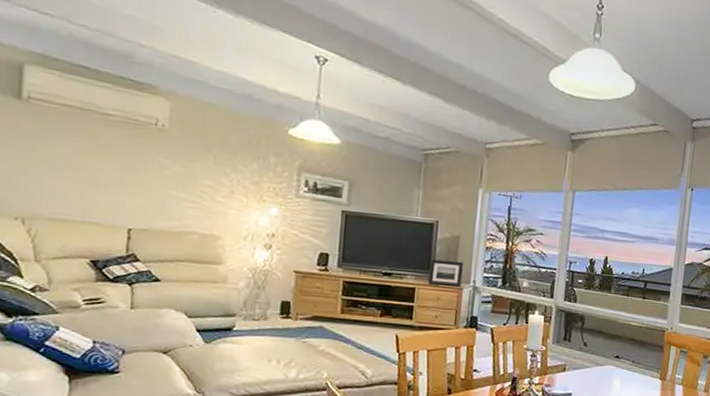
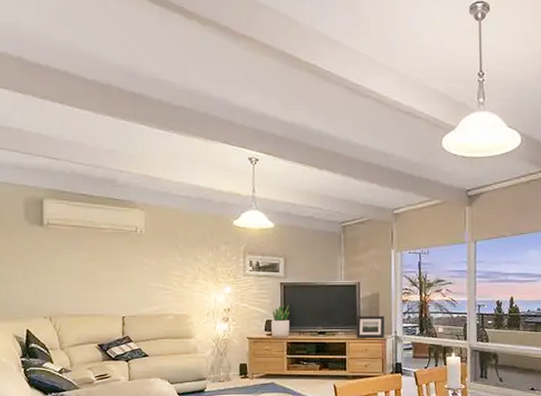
planter: none [325,236,351,277] -> present [271,304,290,339]

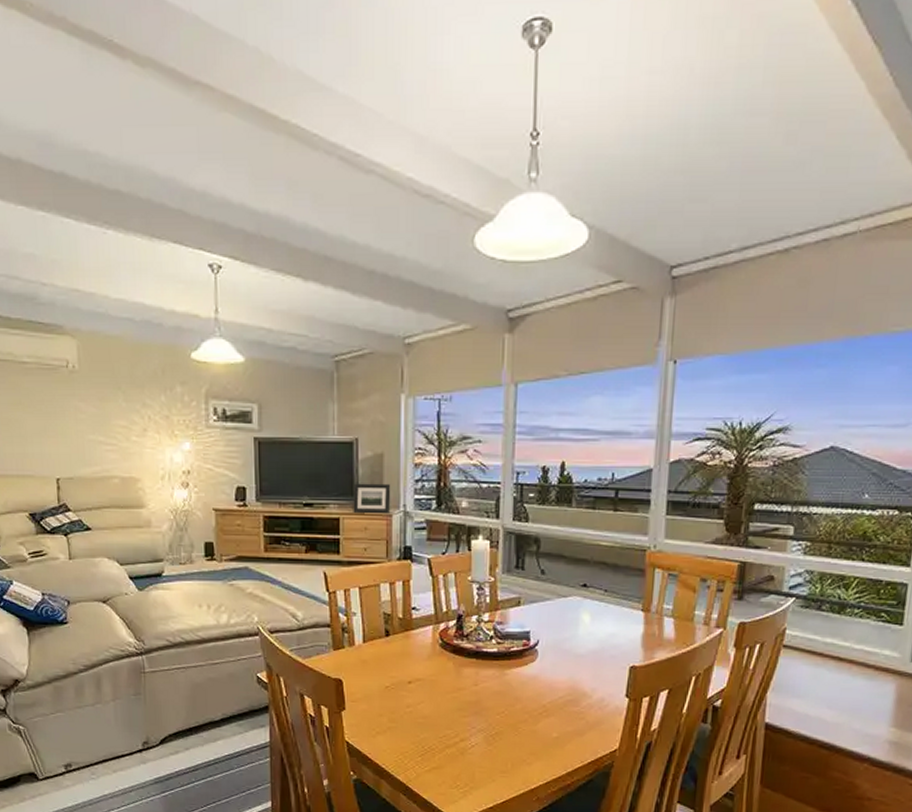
planter: present [271,304,290,339] -> none [243,466,267,511]

